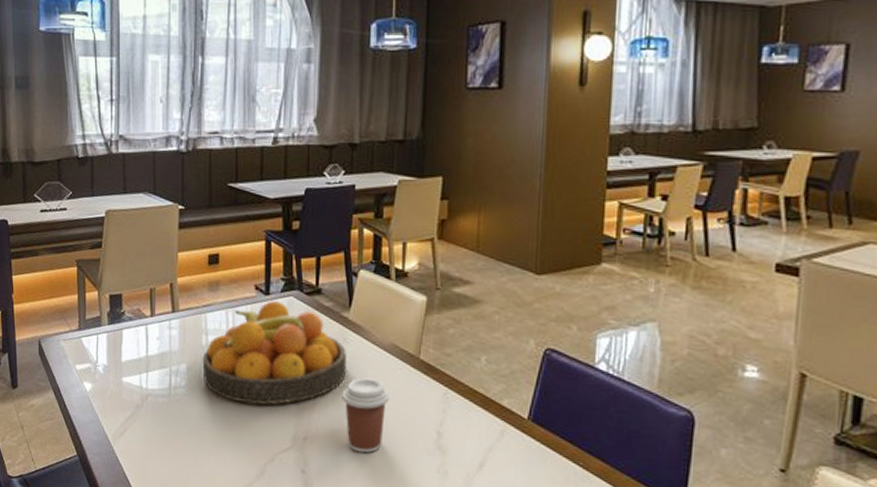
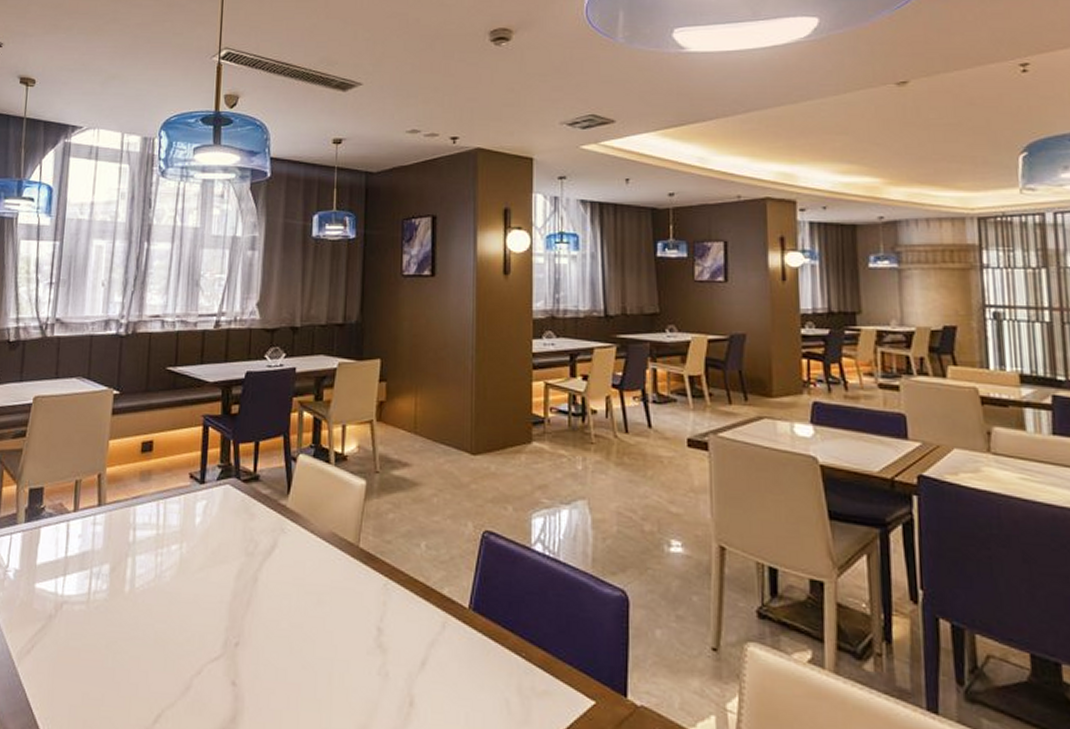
fruit bowl: present [202,301,347,405] -> none [127,490,284,608]
coffee cup: present [342,377,390,454] -> none [278,571,329,658]

